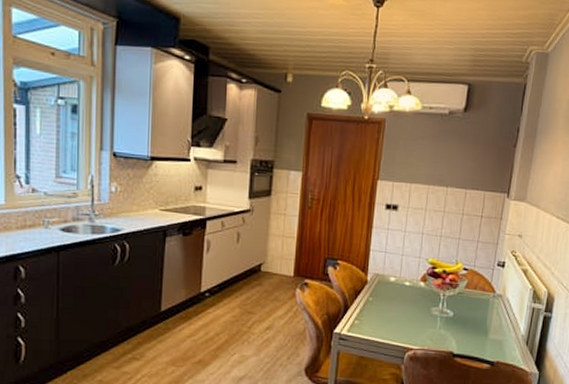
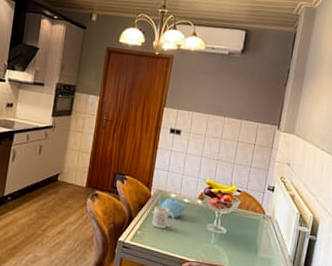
mug: none [370,291,395,316] -> present [151,205,174,229]
teapot: none [375,278,408,304] -> present [158,194,187,218]

